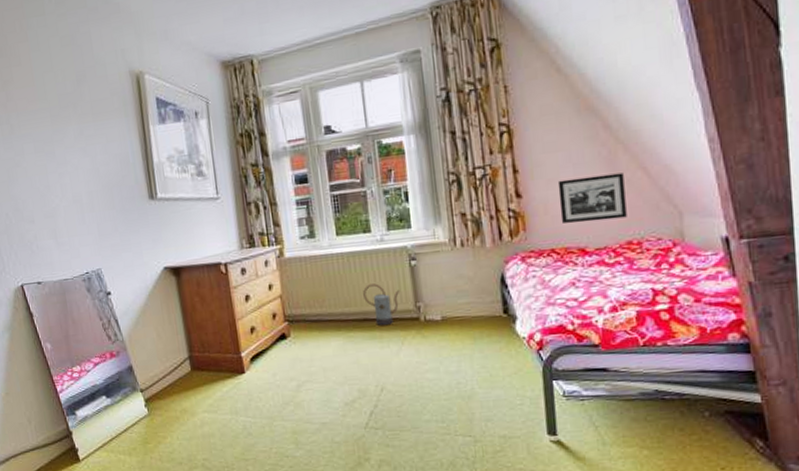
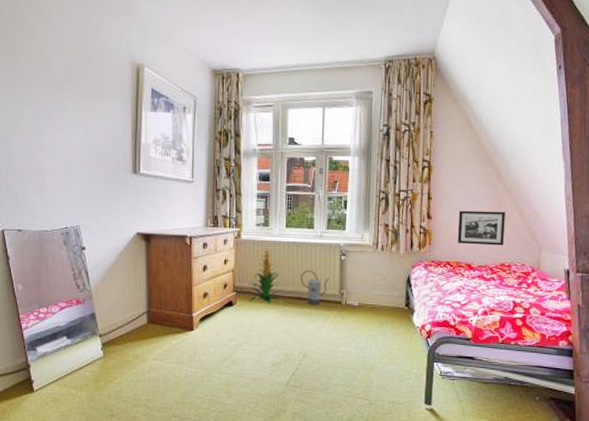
indoor plant: none [302,264,347,333] -> present [248,248,284,305]

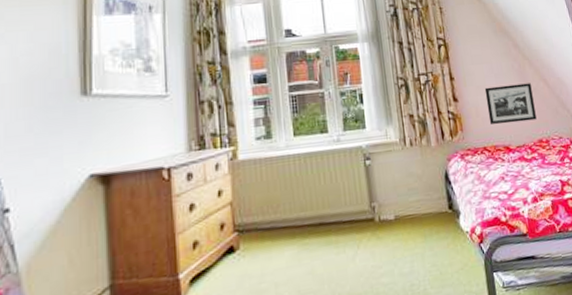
indoor plant: present [248,248,284,305] -> none [254,166,302,243]
watering can: present [300,270,330,305] -> none [319,185,356,230]

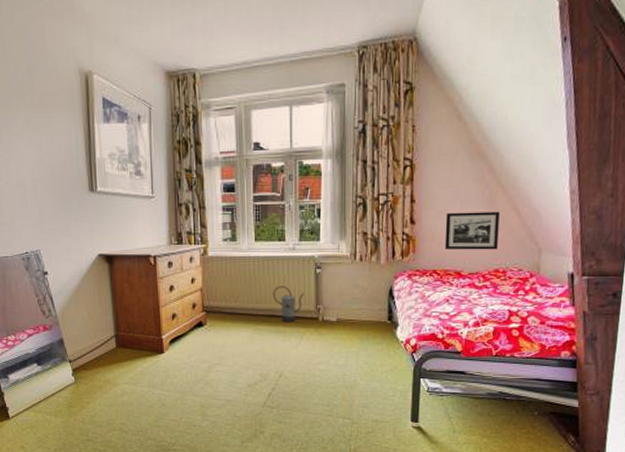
watering can: none [319,185,356,230] -> present [273,286,305,323]

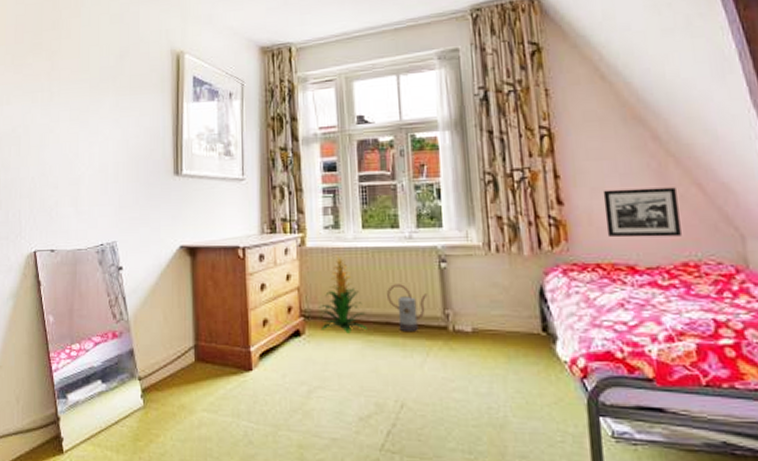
indoor plant: none [218,264,256,324] -> present [319,257,367,334]

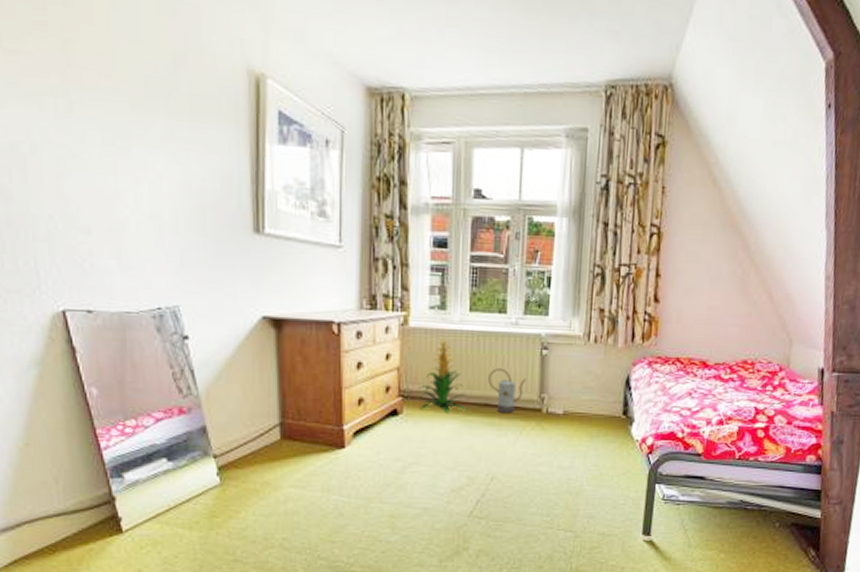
picture frame: present [602,187,681,238] -> none [690,292,752,338]

